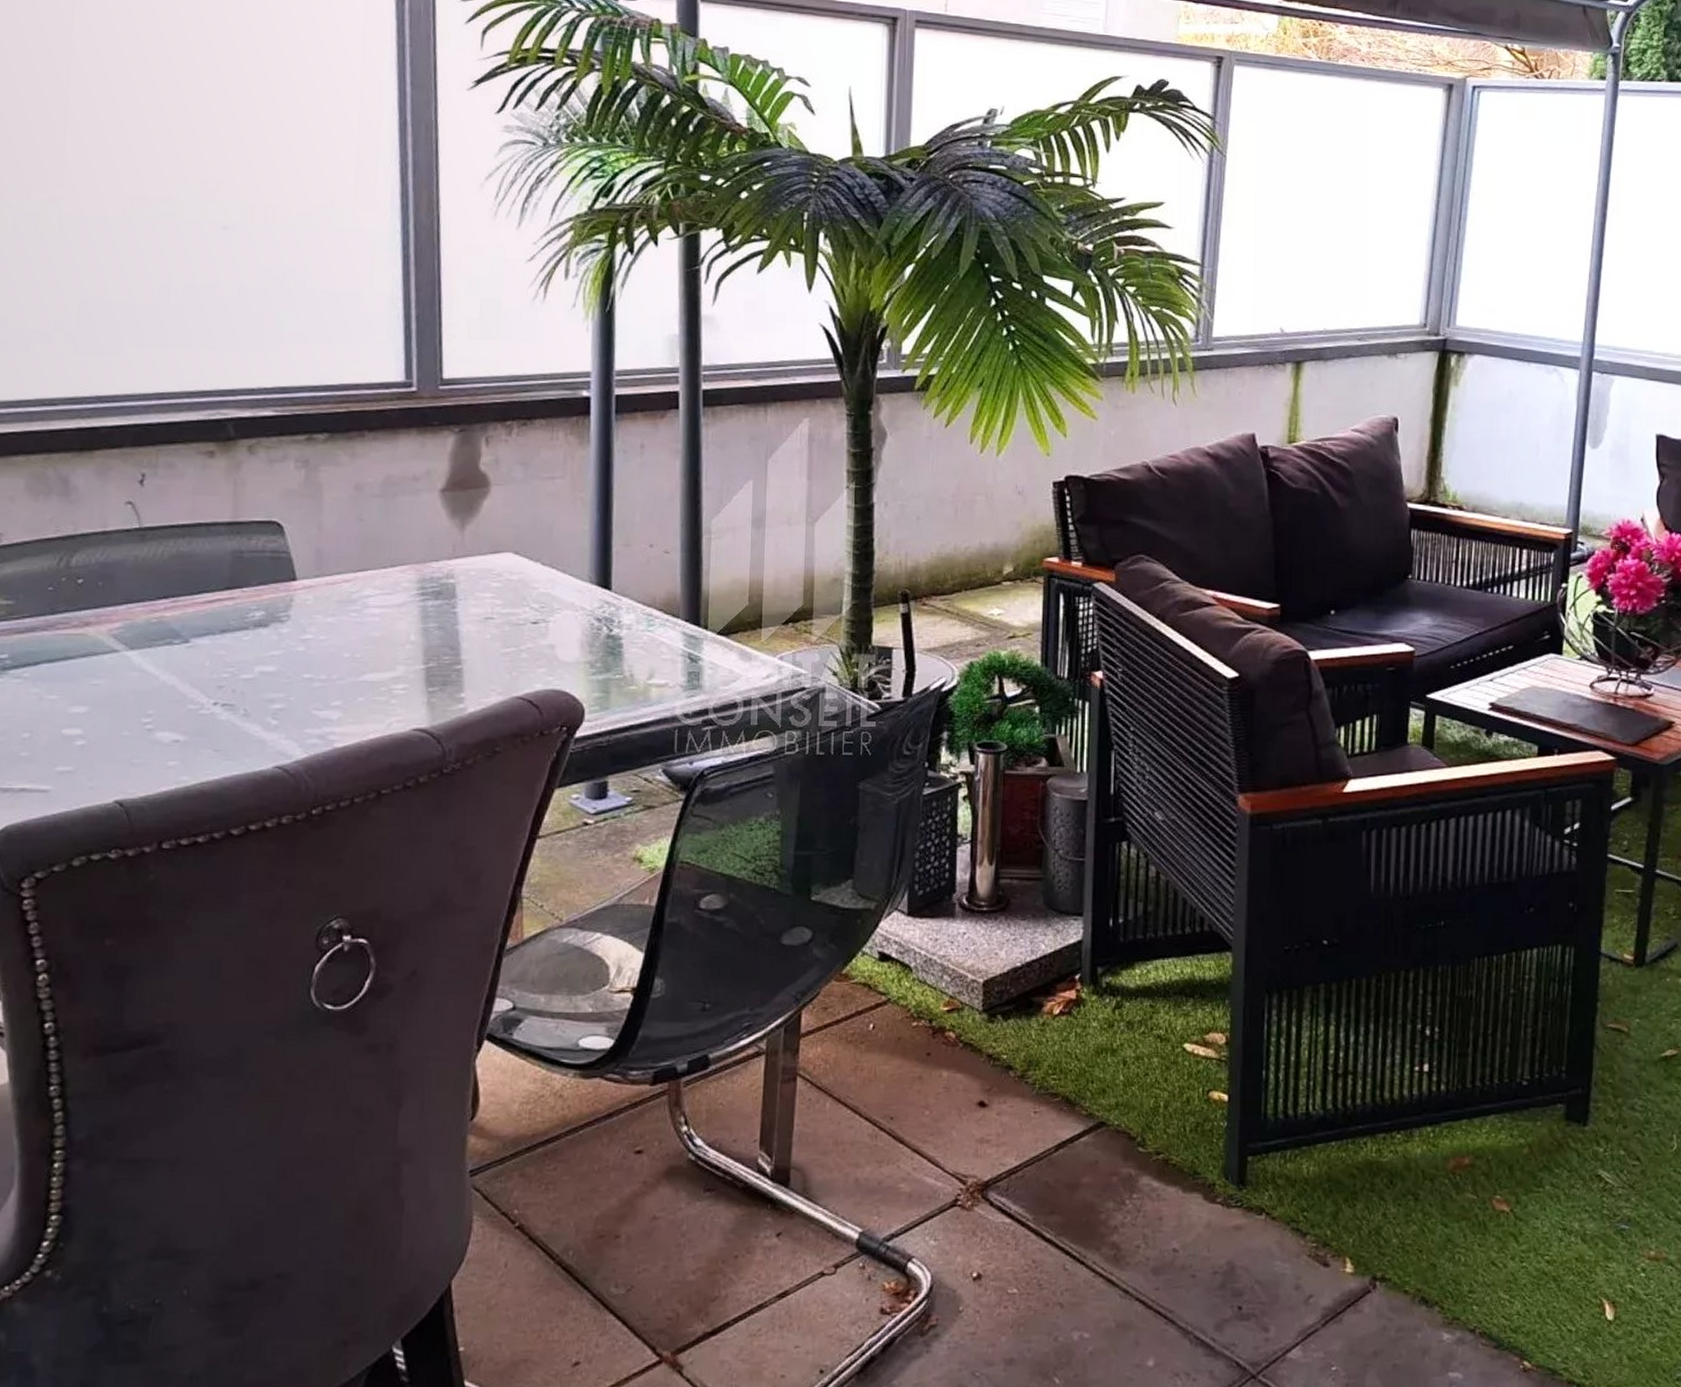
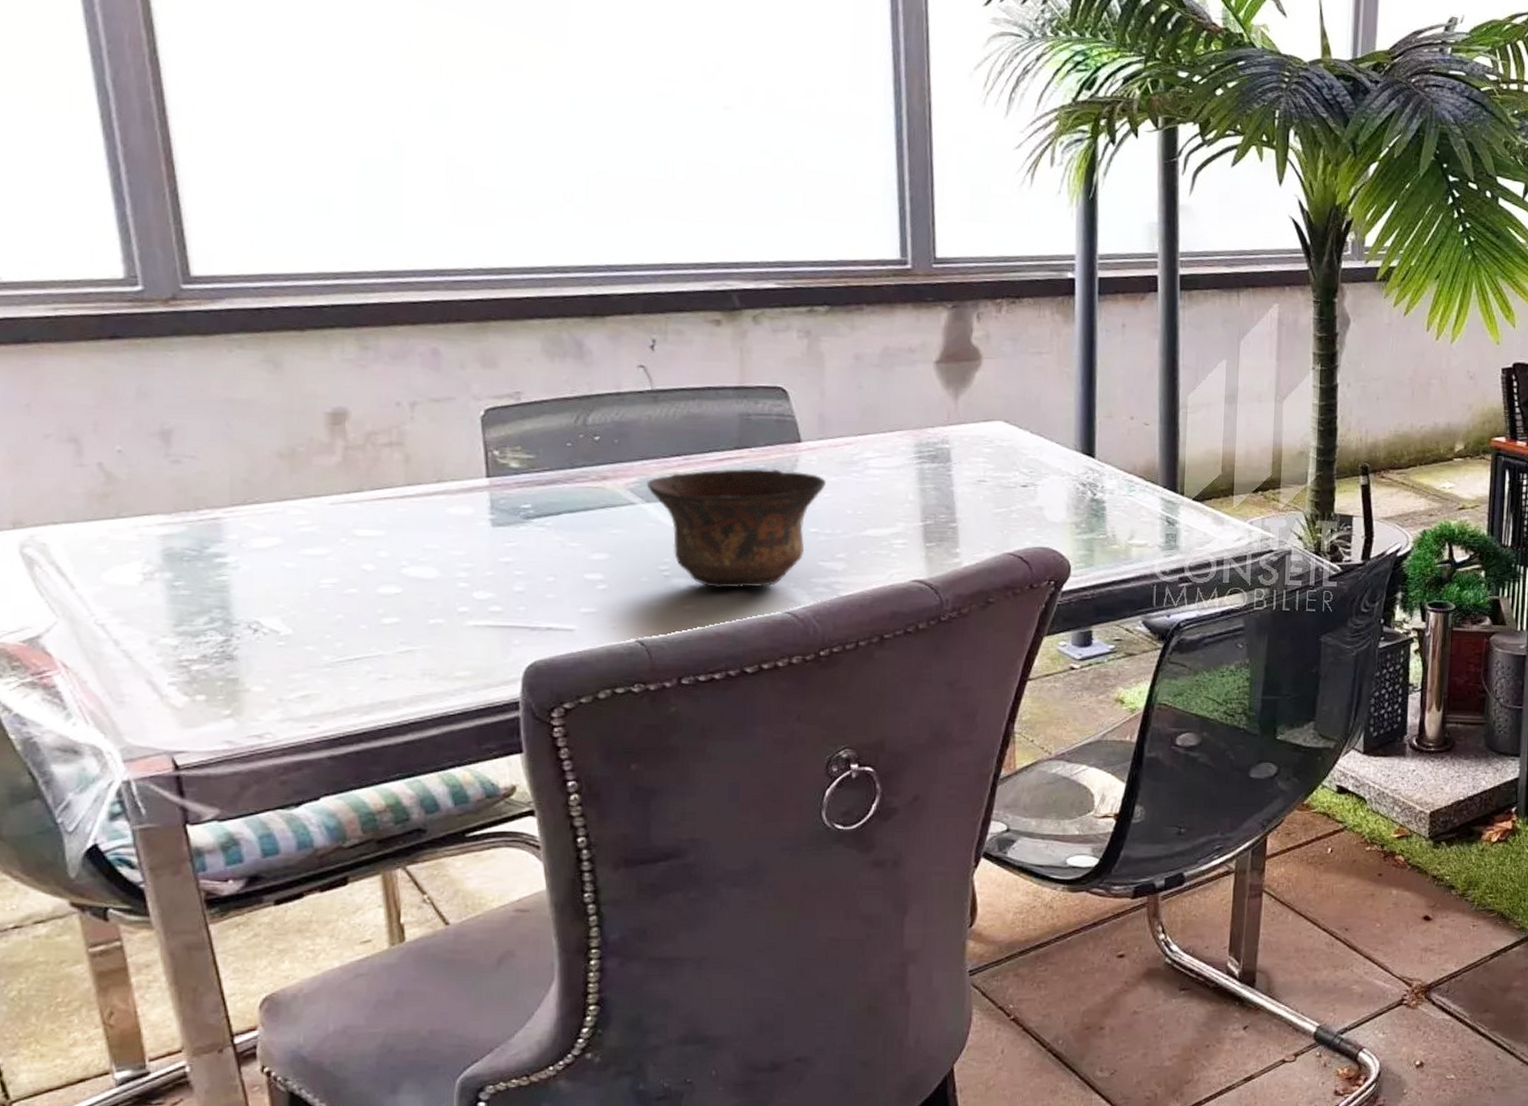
bowl: none [131,609,322,743] -> present [646,468,826,589]

